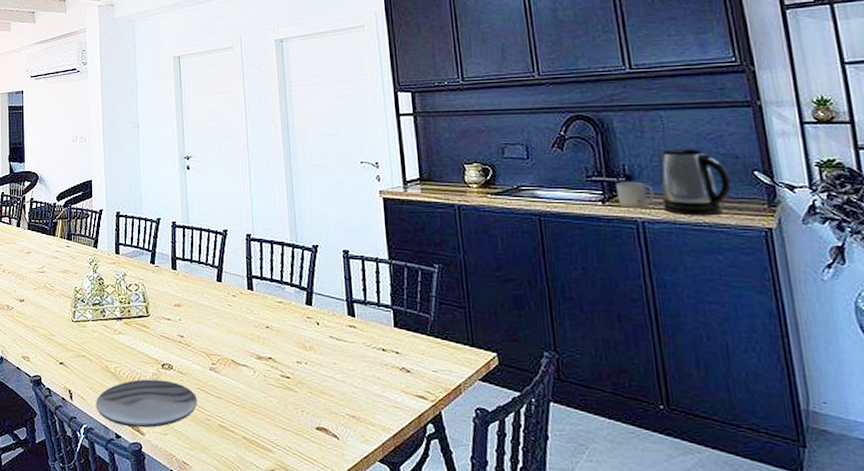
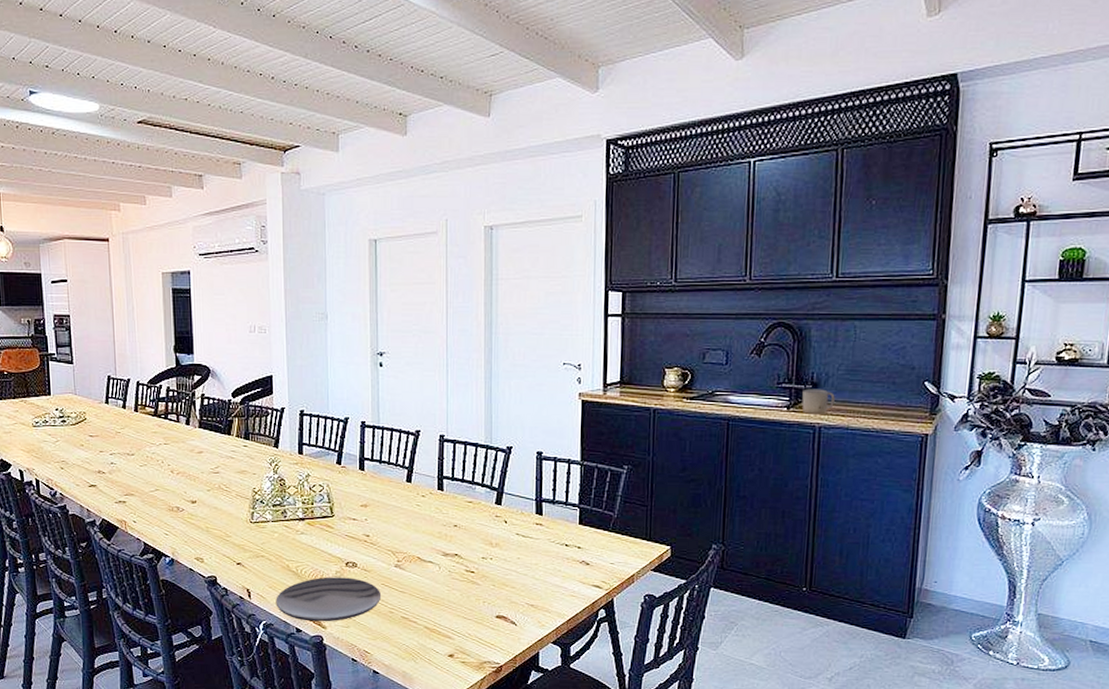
kettle: present [657,148,732,216] -> none [840,358,904,423]

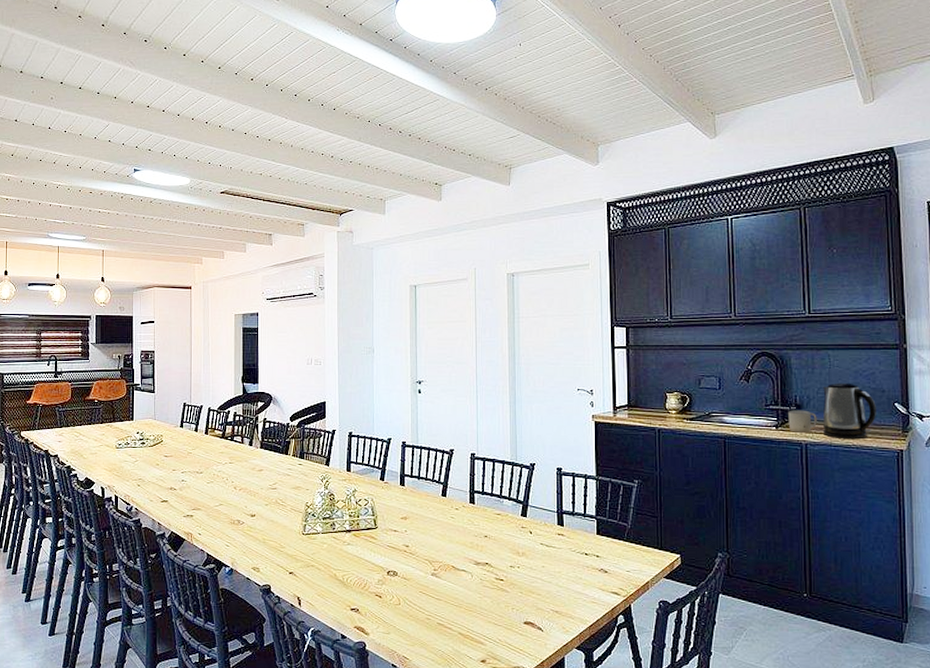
plate: present [276,577,382,622] -> none [323,585,420,629]
kettle: none [840,358,904,423] -> present [823,382,877,440]

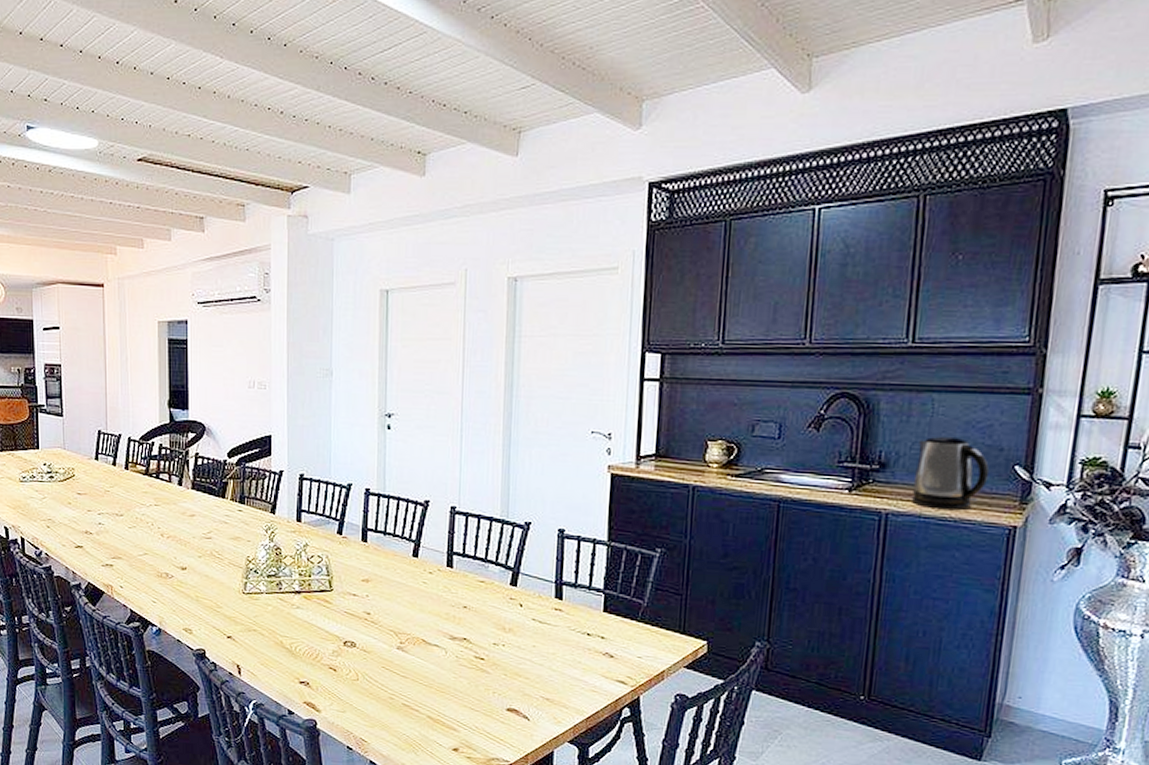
mug: present [788,410,818,434] -> none [866,469,907,501]

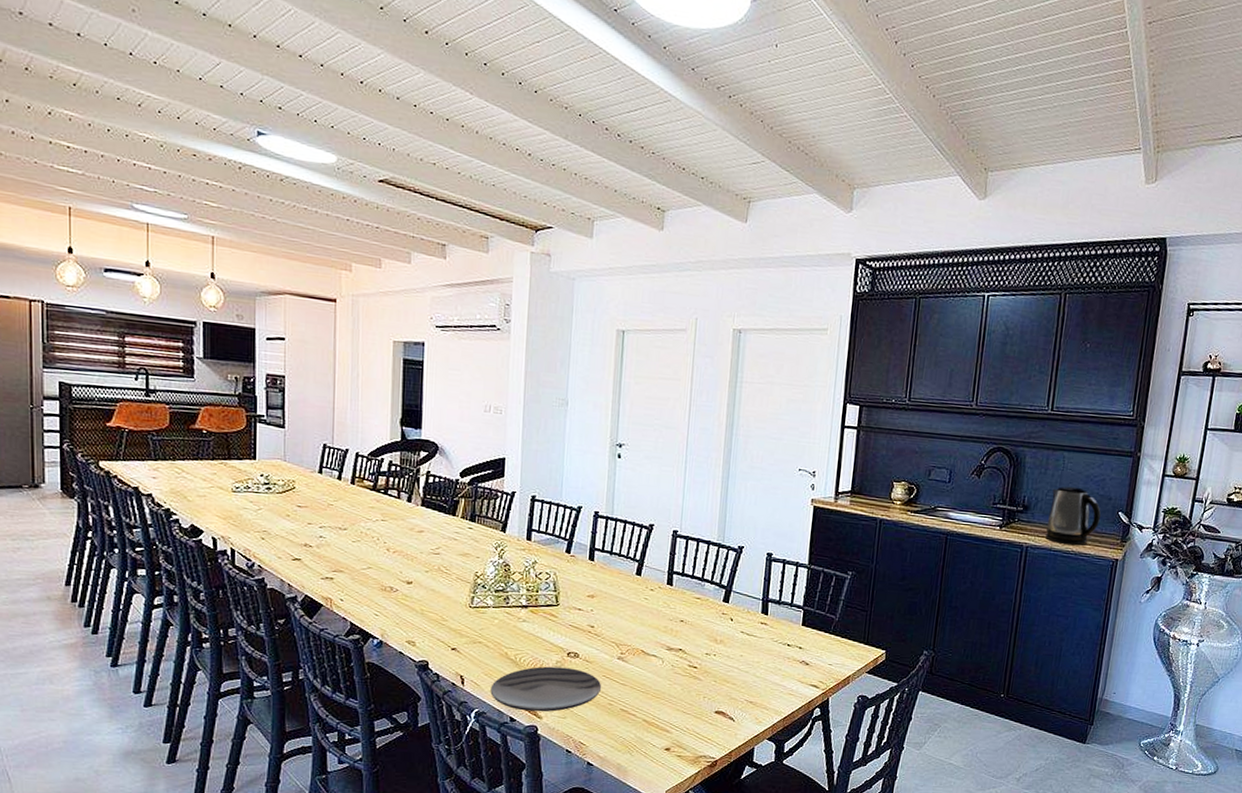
plate: none [267,656,382,705] -> present [490,666,602,712]

